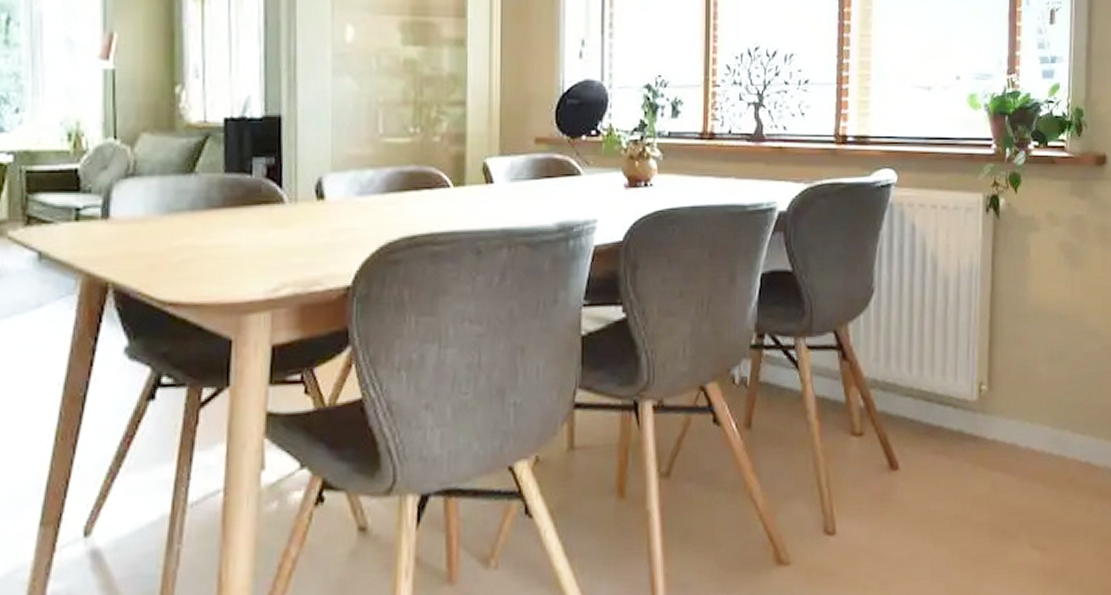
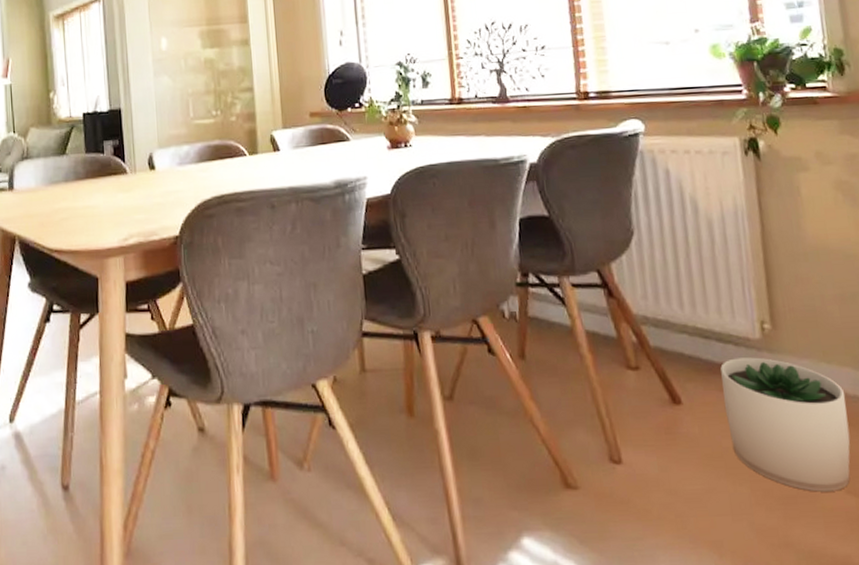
planter: none [937,419,1042,549] -> present [720,357,851,492]

